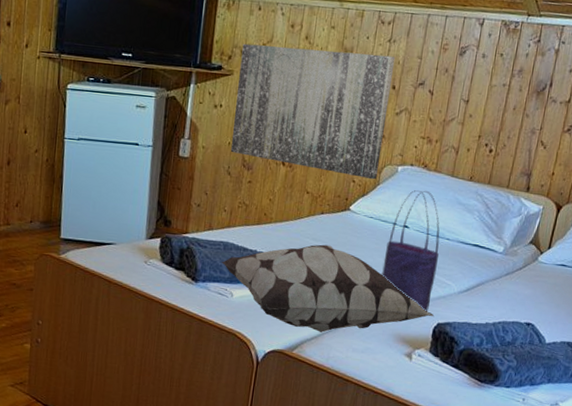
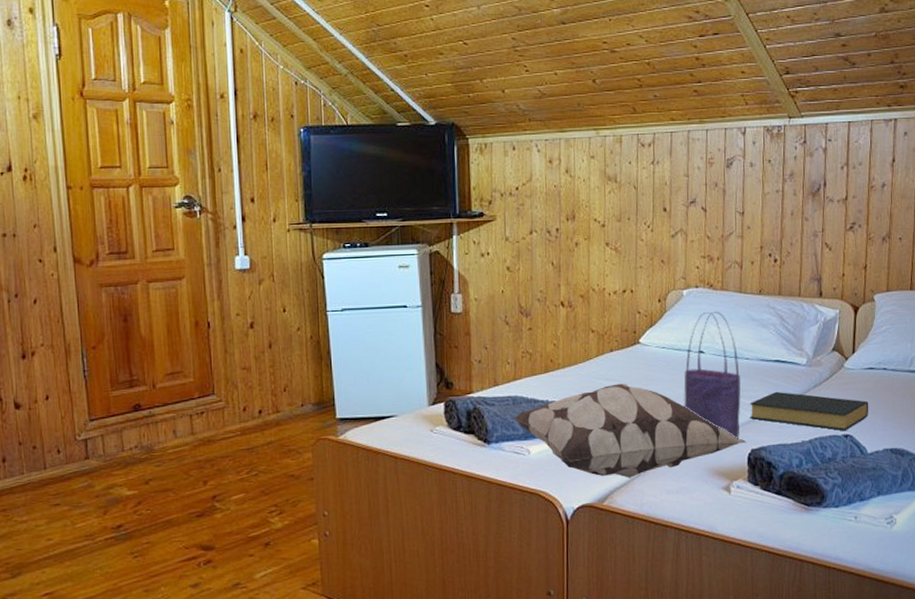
wall art: present [230,43,396,180] -> none [502,178,663,308]
hardback book: none [441,273,555,320] -> present [749,391,869,431]

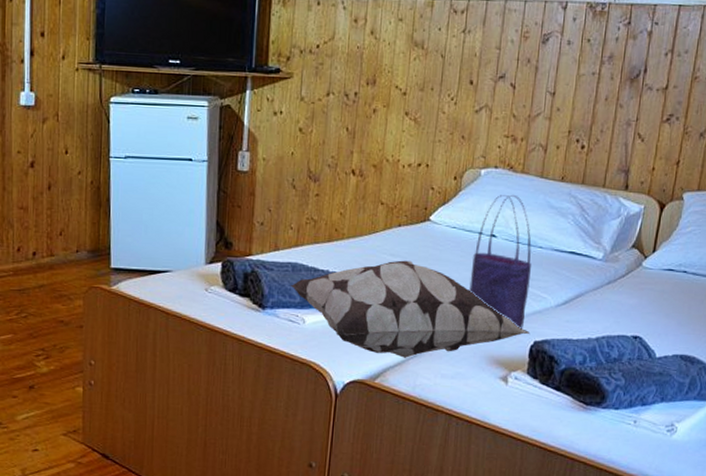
hardback book: present [749,391,869,431] -> none [536,284,664,332]

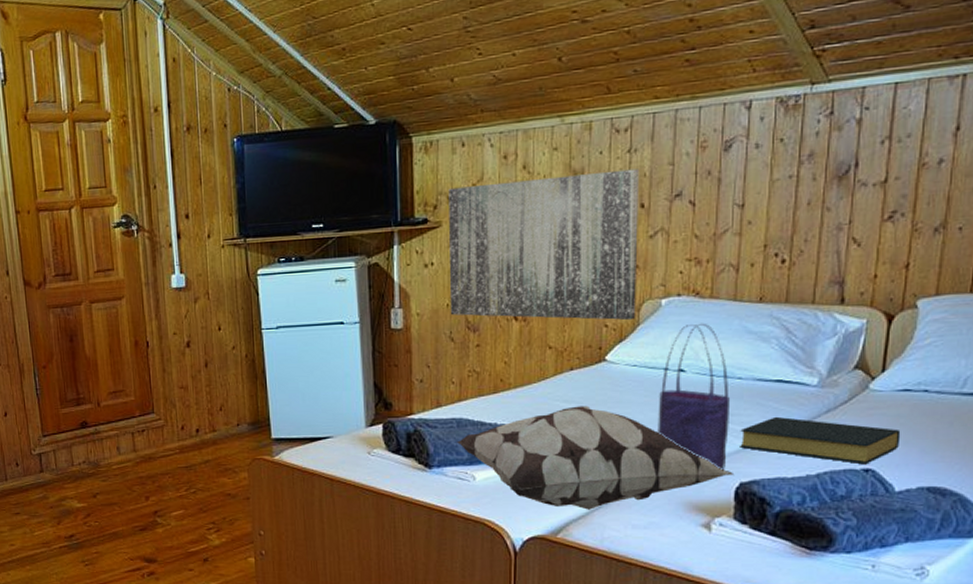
wall art: none [294,42,472,186] -> present [448,168,640,321]
hardback book: none [536,284,664,332] -> present [740,416,901,465]

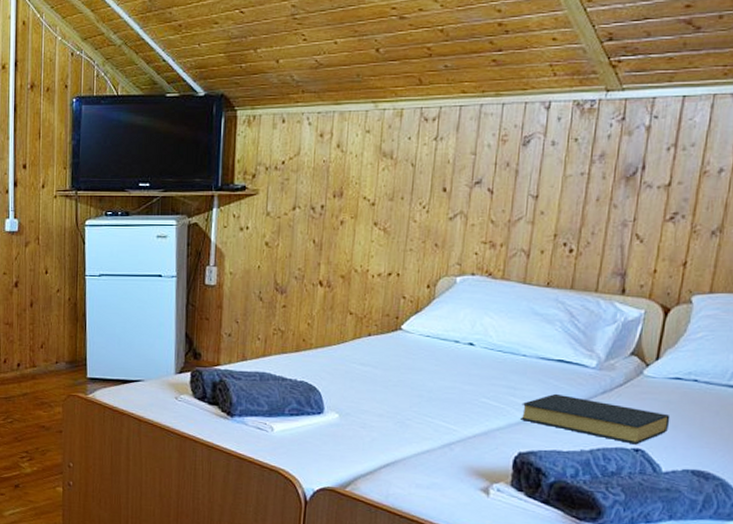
wall art: present [448,168,640,321] -> none [260,155,444,294]
decorative pillow: present [457,405,733,510] -> none [259,369,513,467]
tote bag: present [658,323,729,471] -> none [445,301,514,440]

